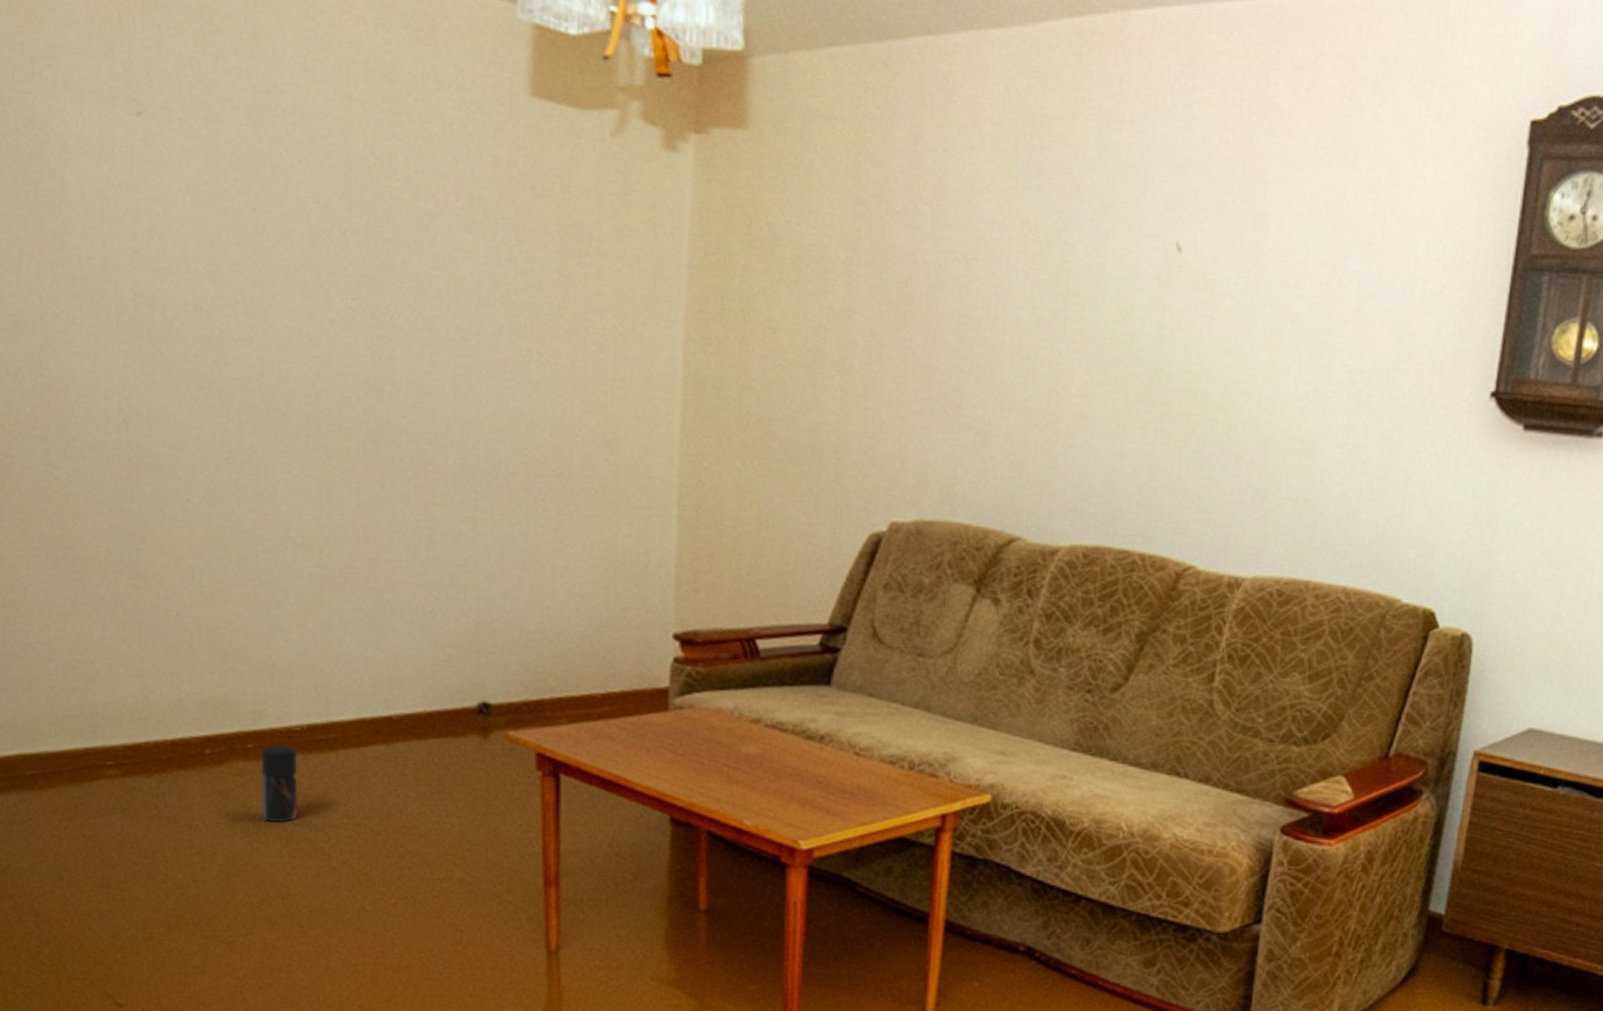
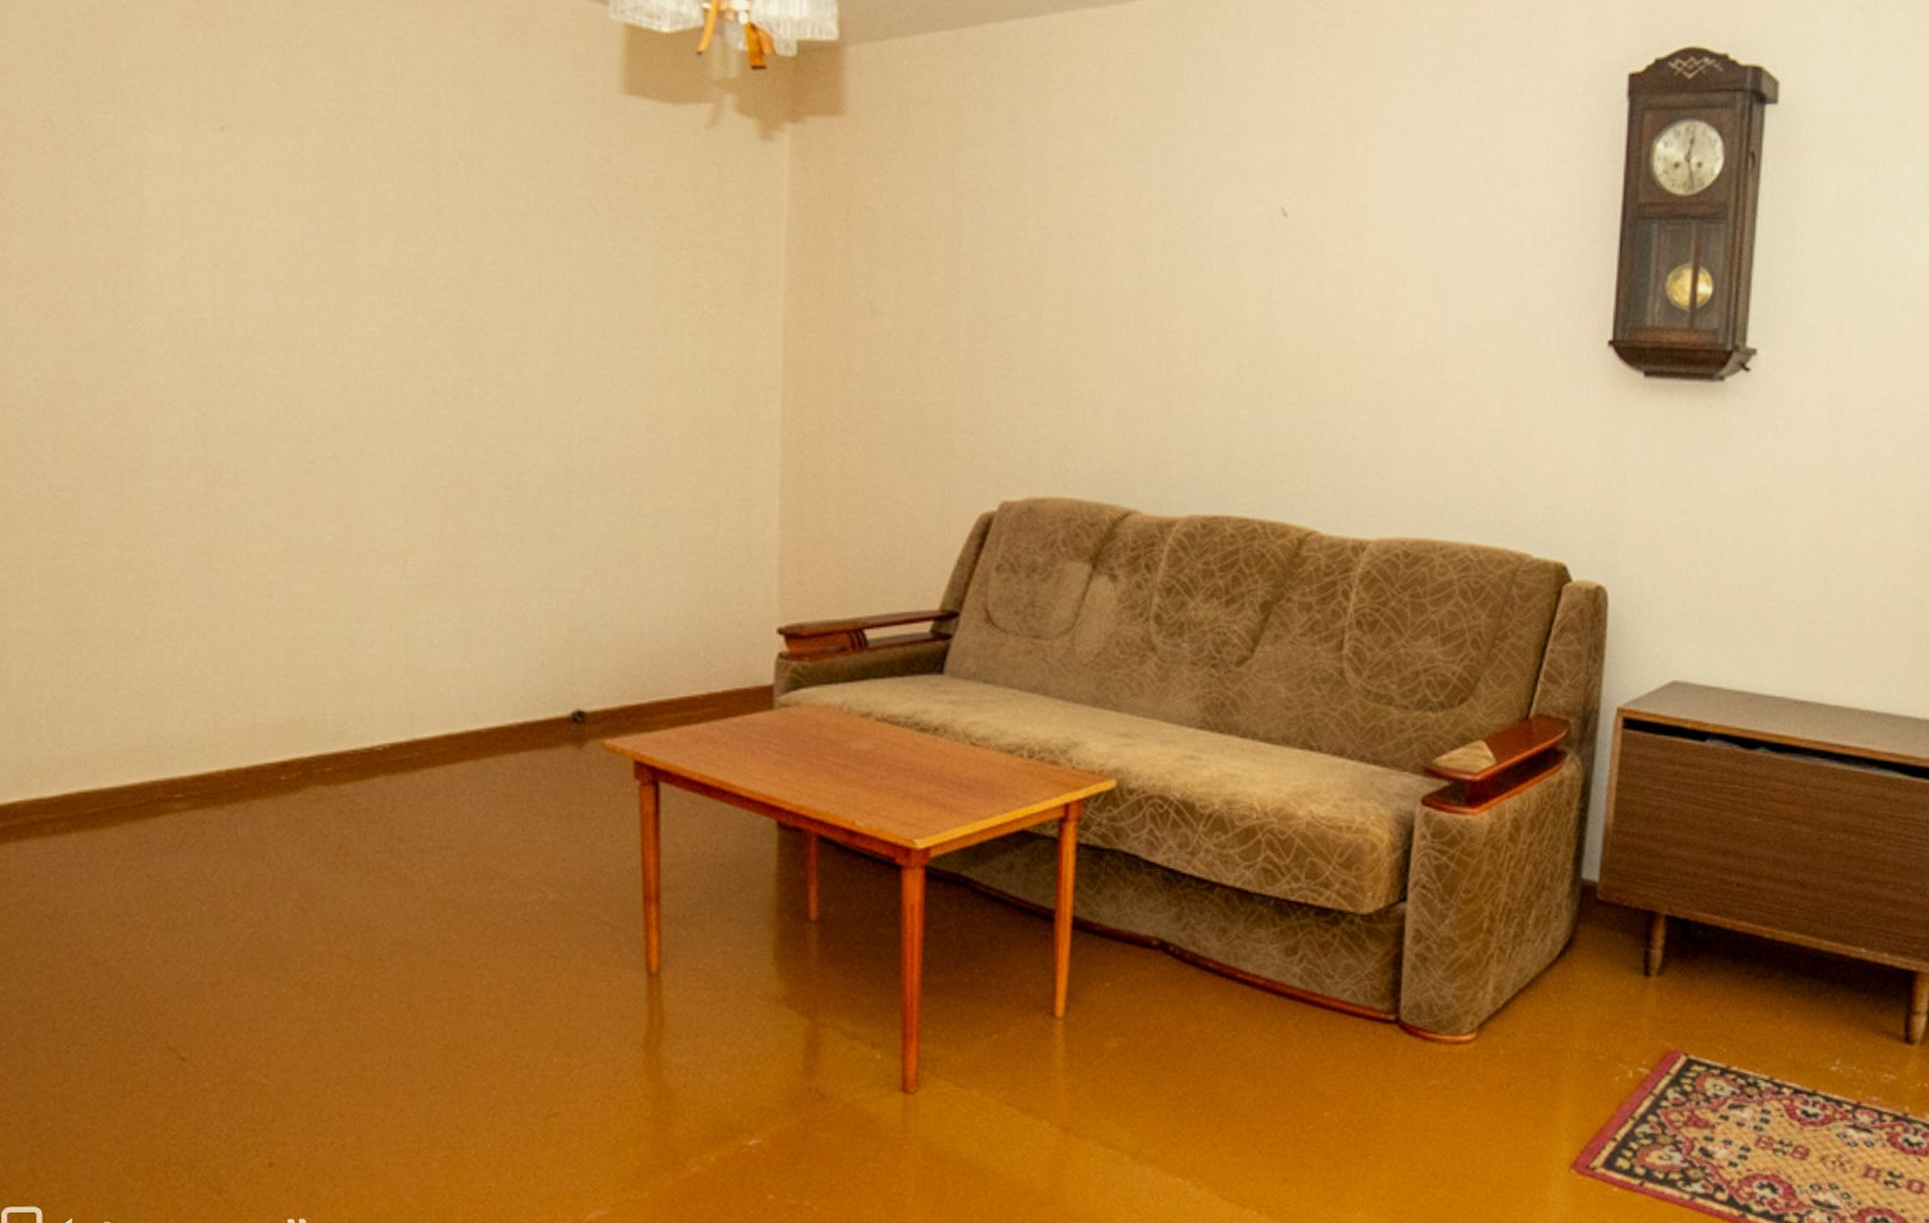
pepper grinder: present [260,745,298,823] -> none [339,767,380,851]

